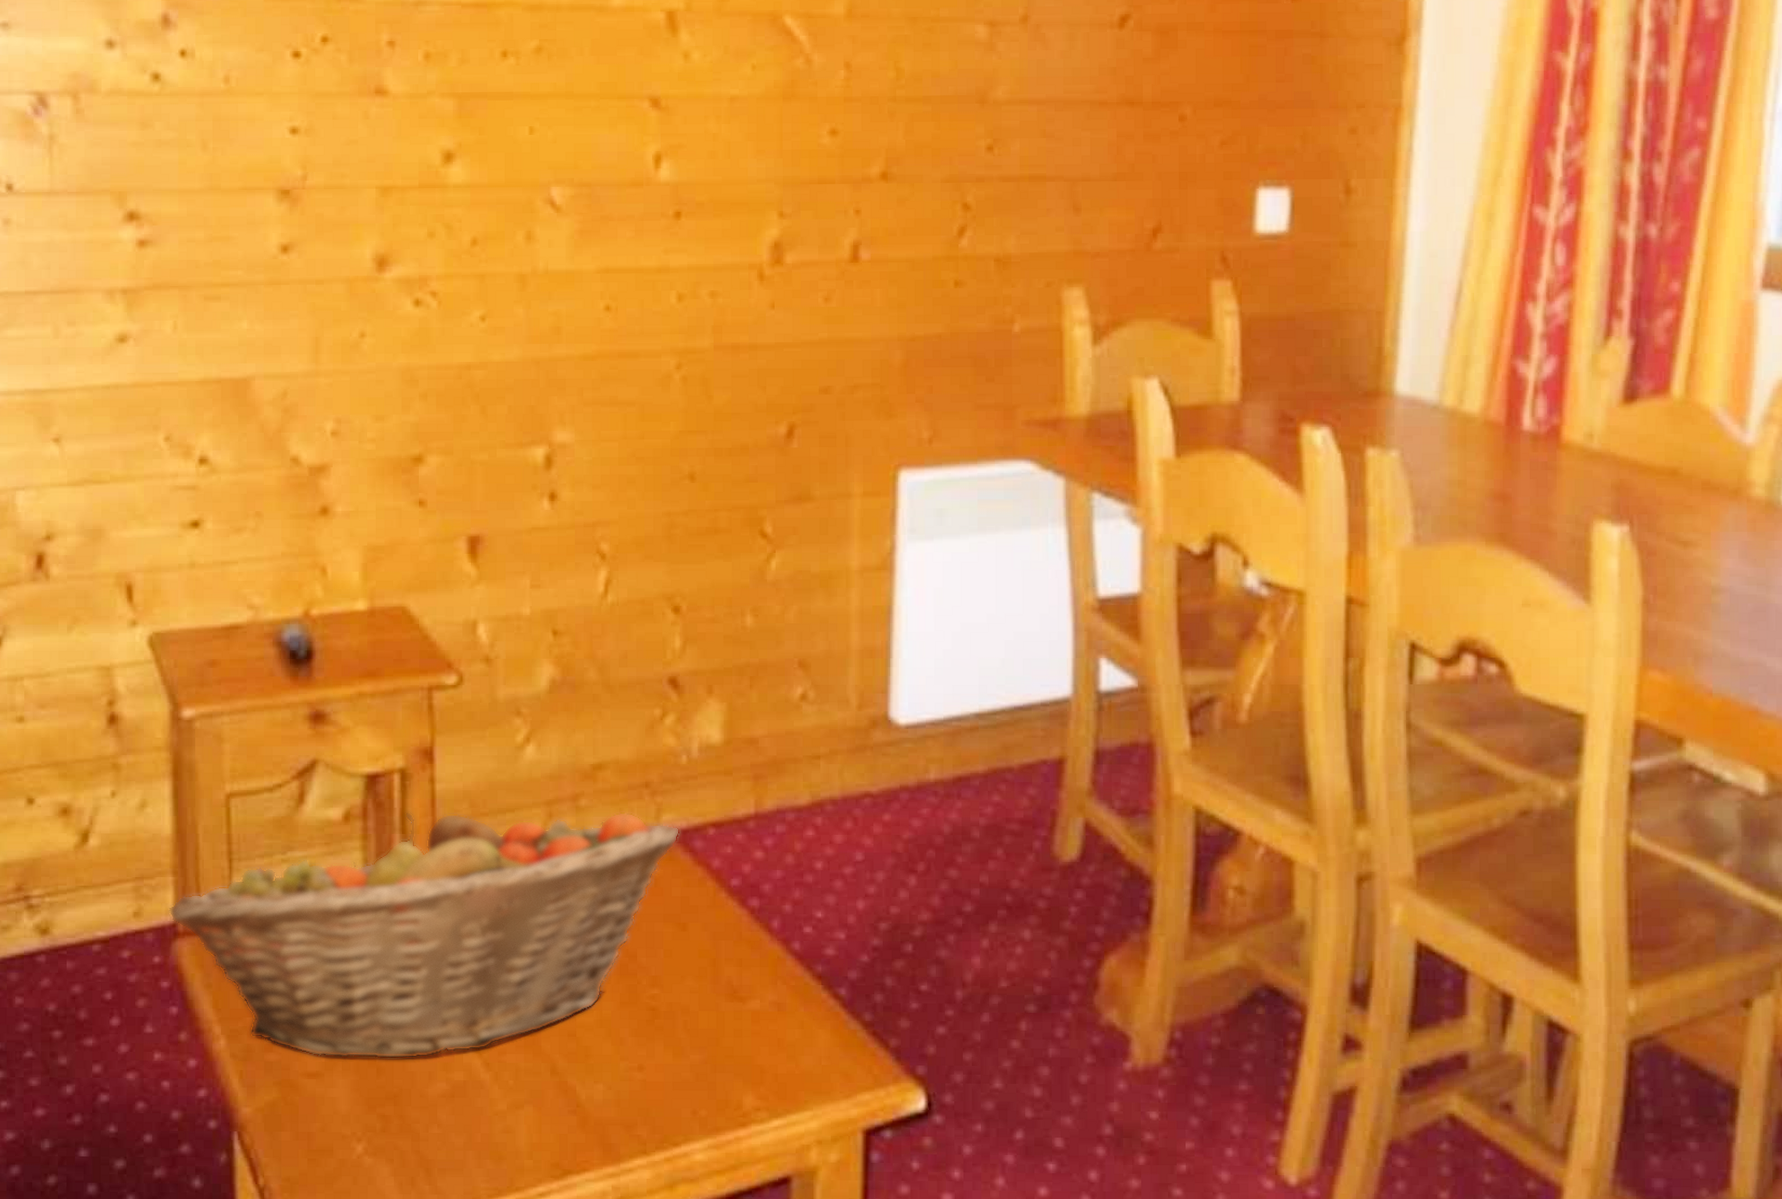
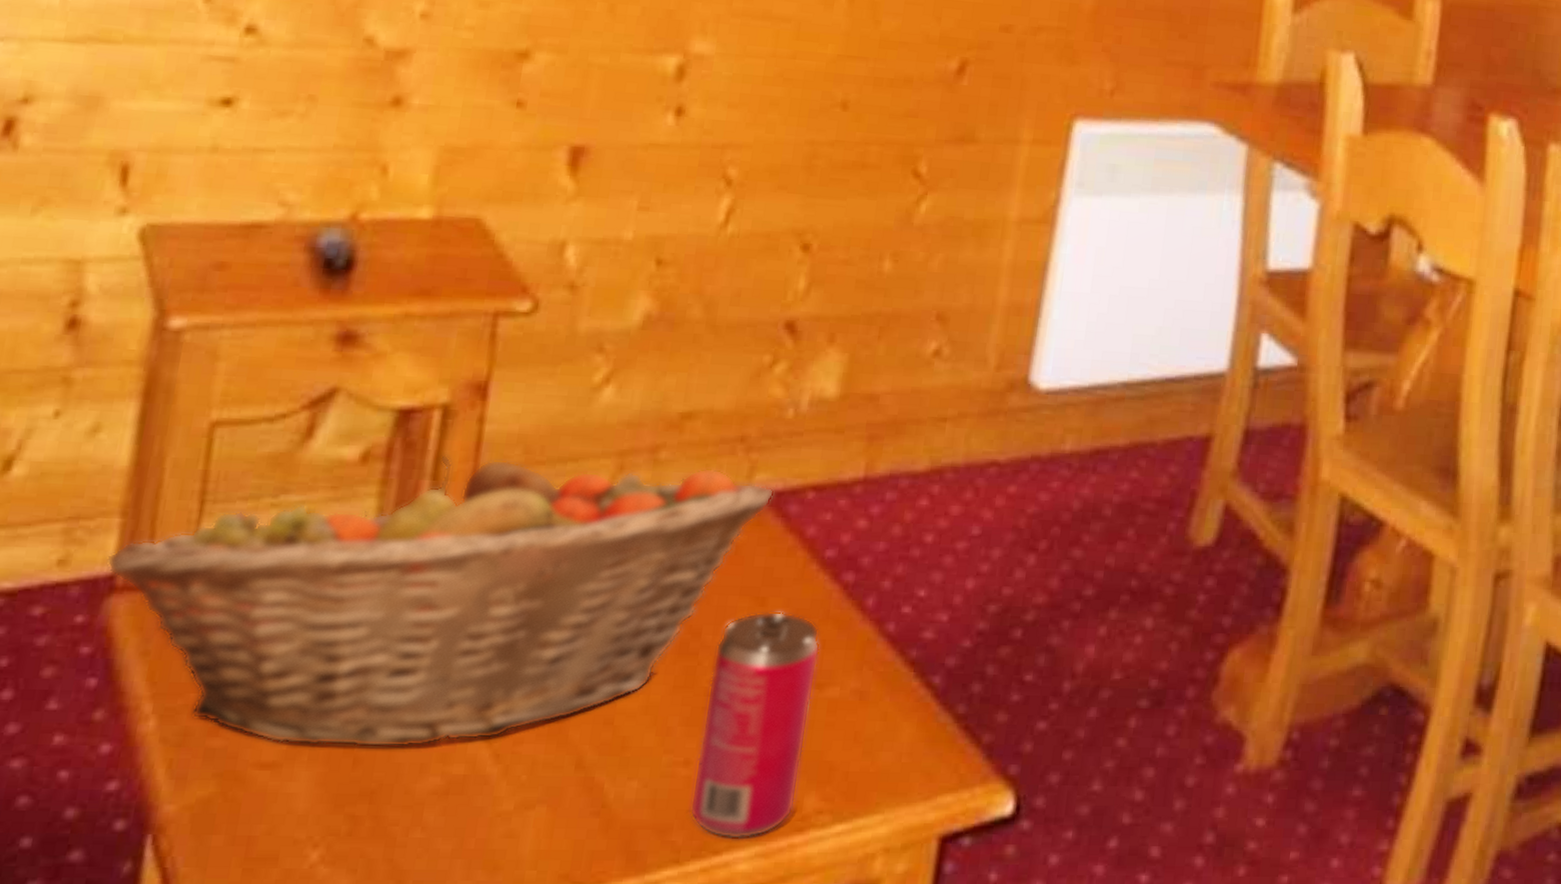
beverage can: none [648,935,738,1134] -> present [689,611,820,840]

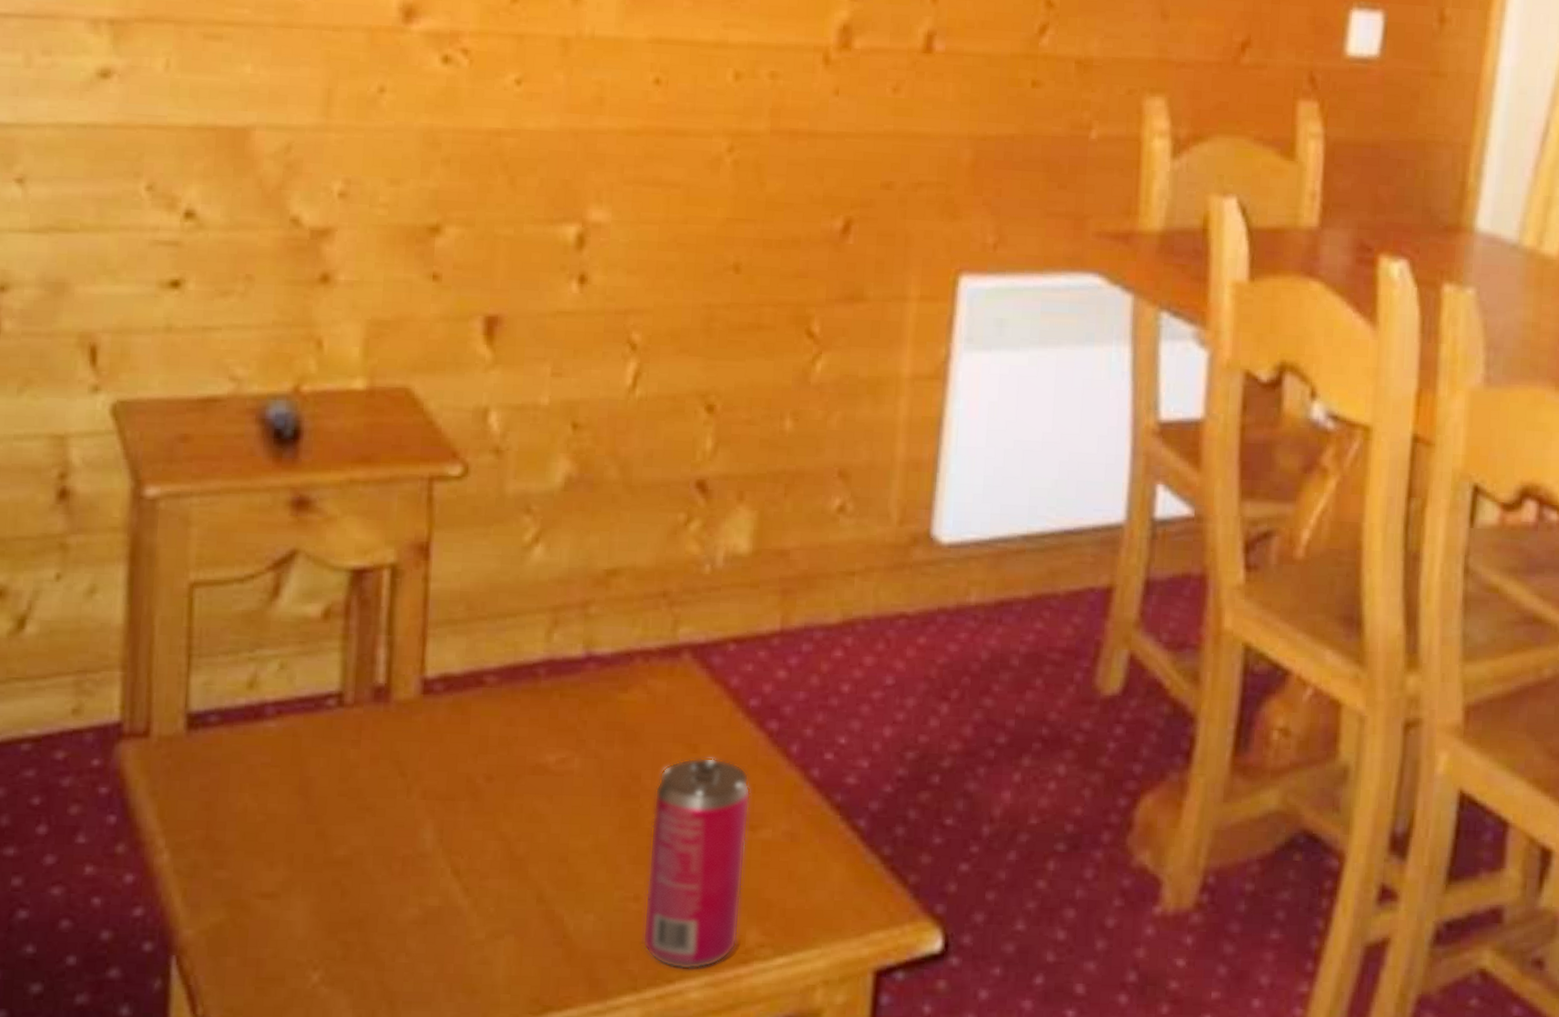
fruit basket: present [106,455,775,748] -> none [113,612,698,881]

